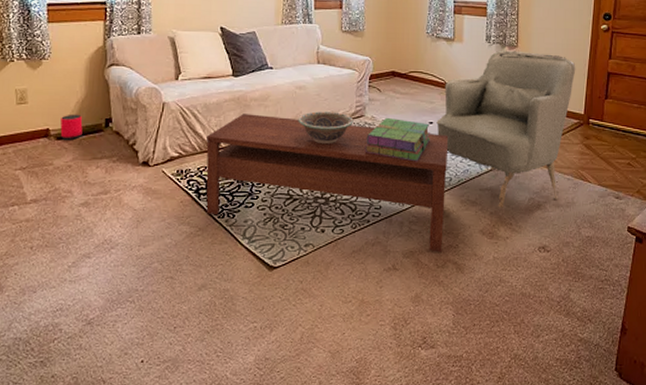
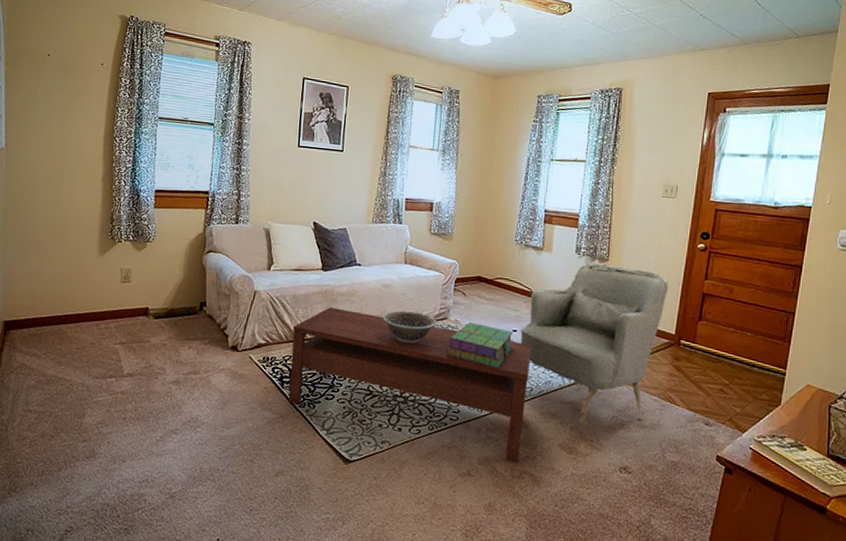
speaker: present [60,114,83,141] -> none [158,295,179,320]

